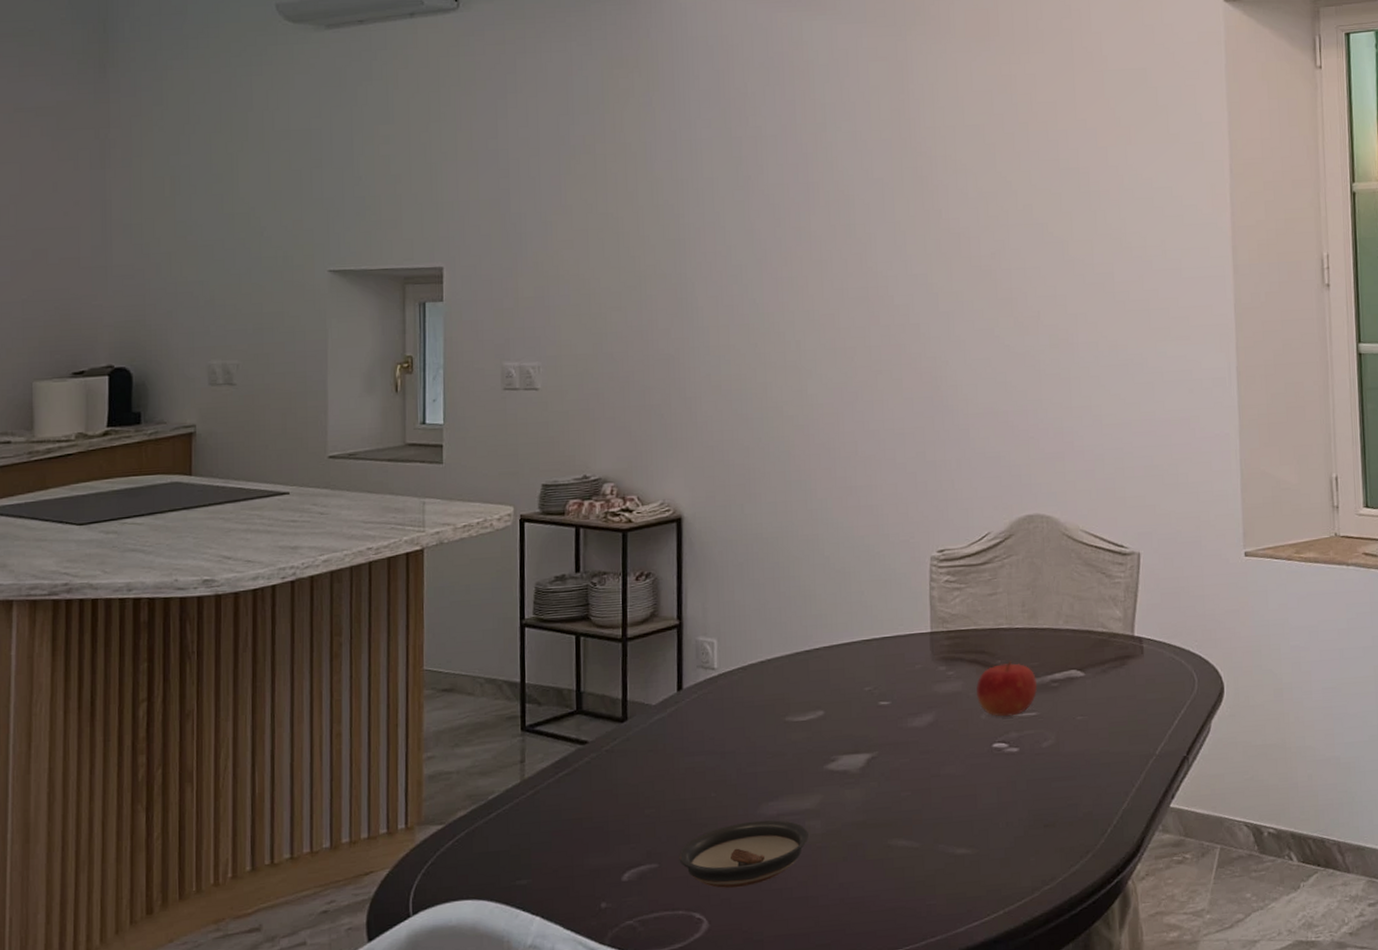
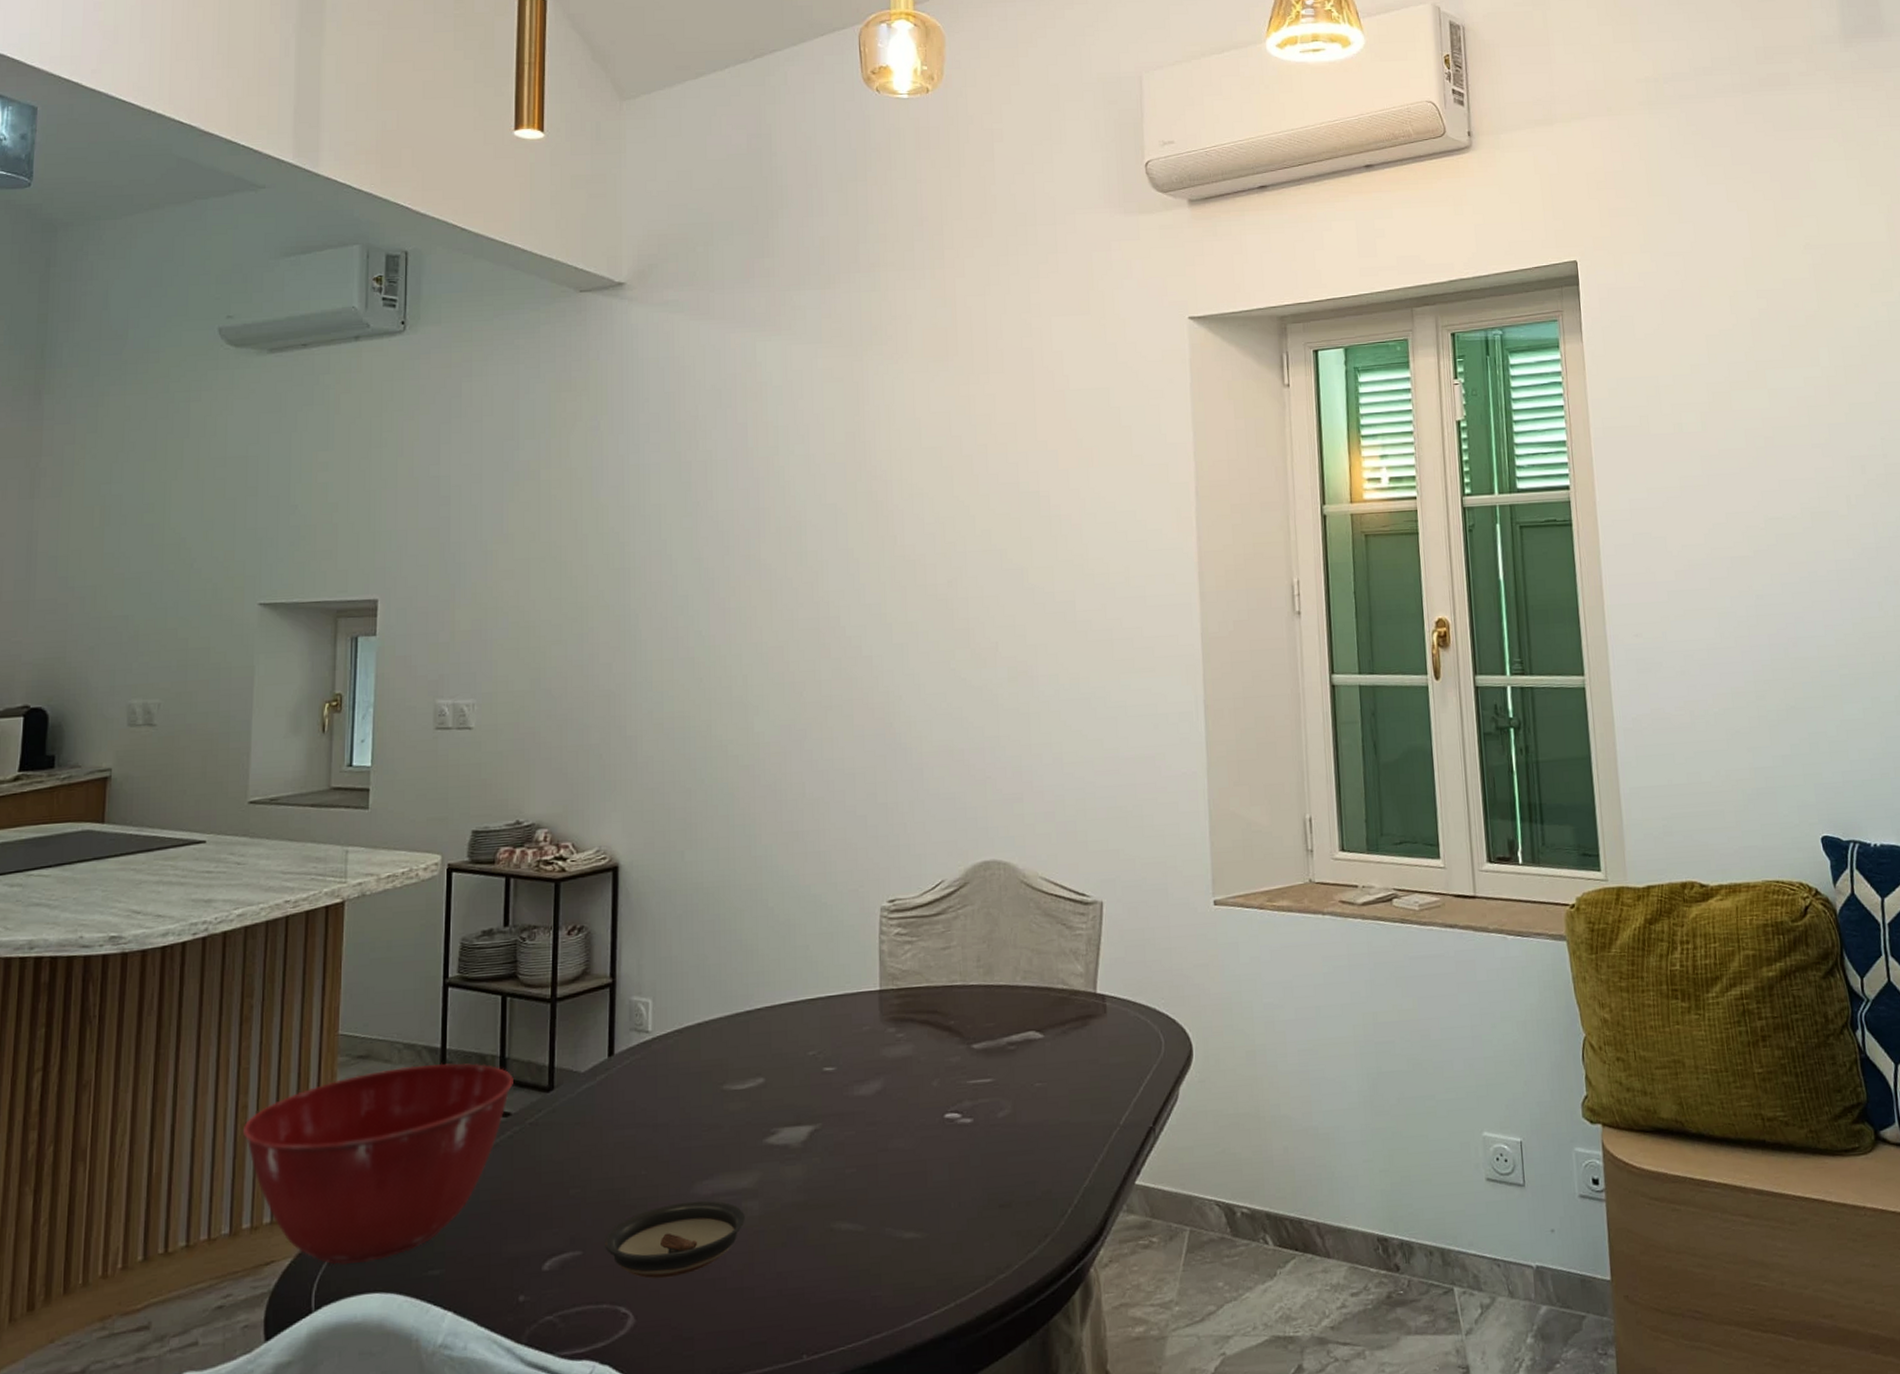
mixing bowl: none [337,695,589,876] -> present [242,1062,513,1265]
fruit: present [976,661,1037,717] -> none [928,1021,992,1084]

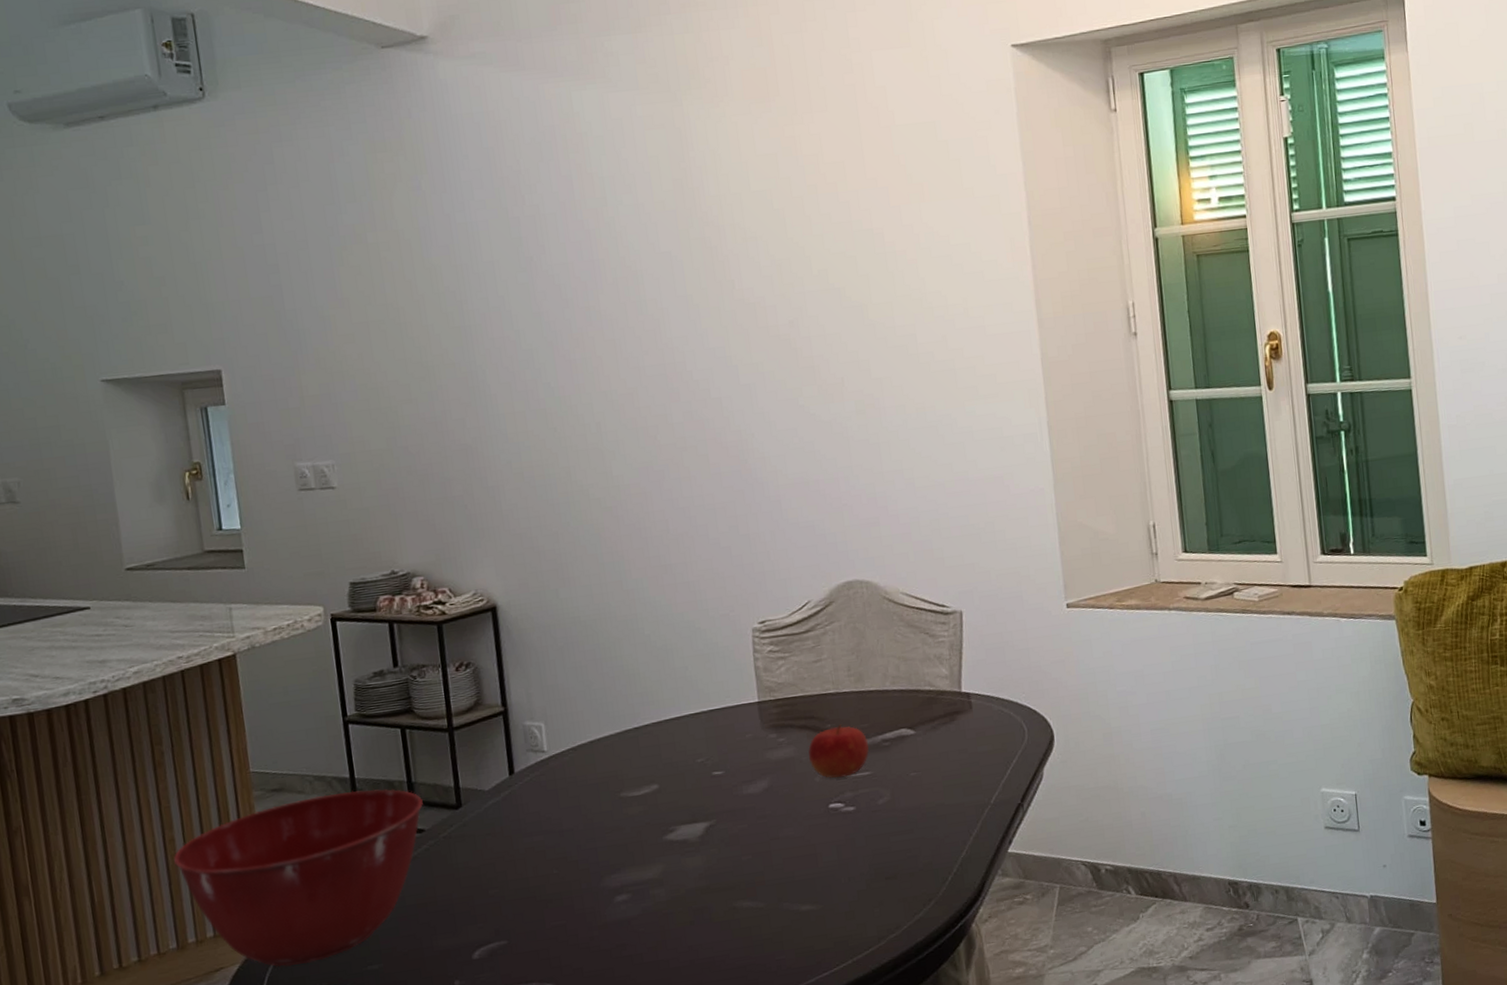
saucer: present [605,1200,745,1279] -> none [526,891,654,959]
fruit: none [928,1021,992,1084] -> present [808,724,869,779]

